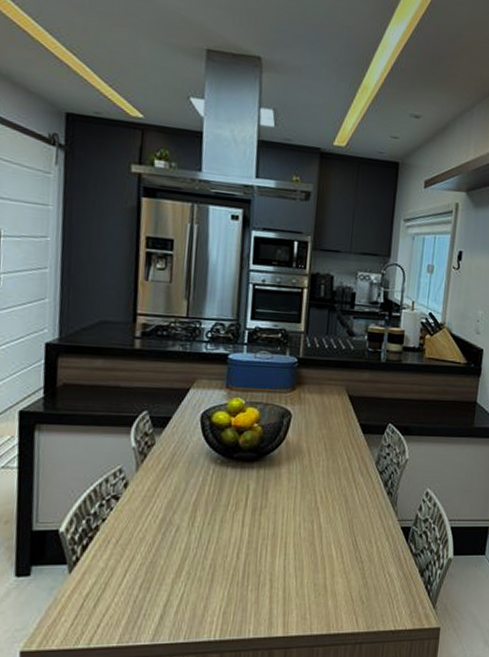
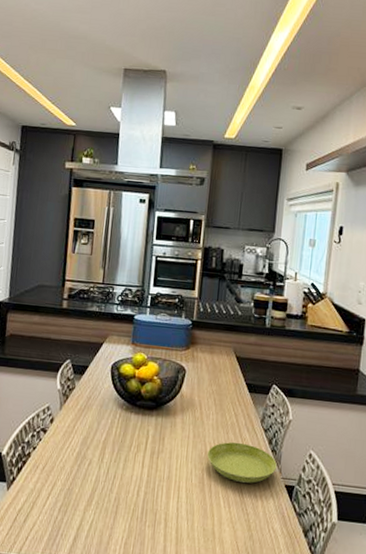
saucer: none [317,488,393,530] -> present [206,442,277,484]

